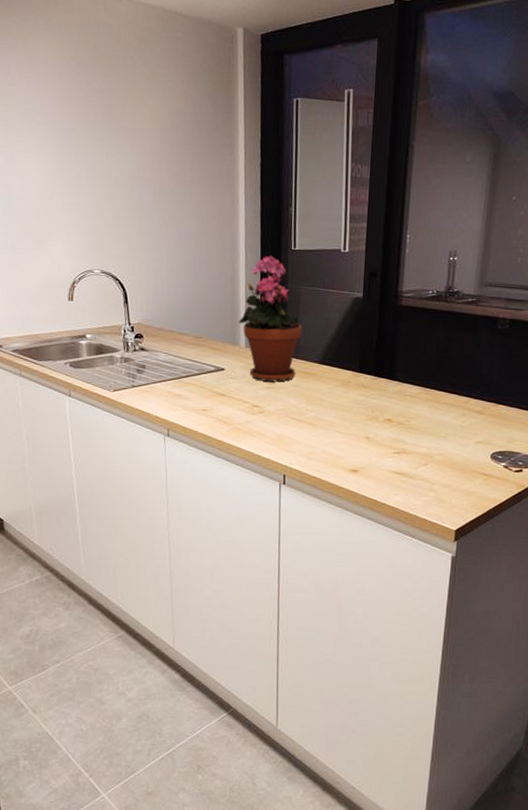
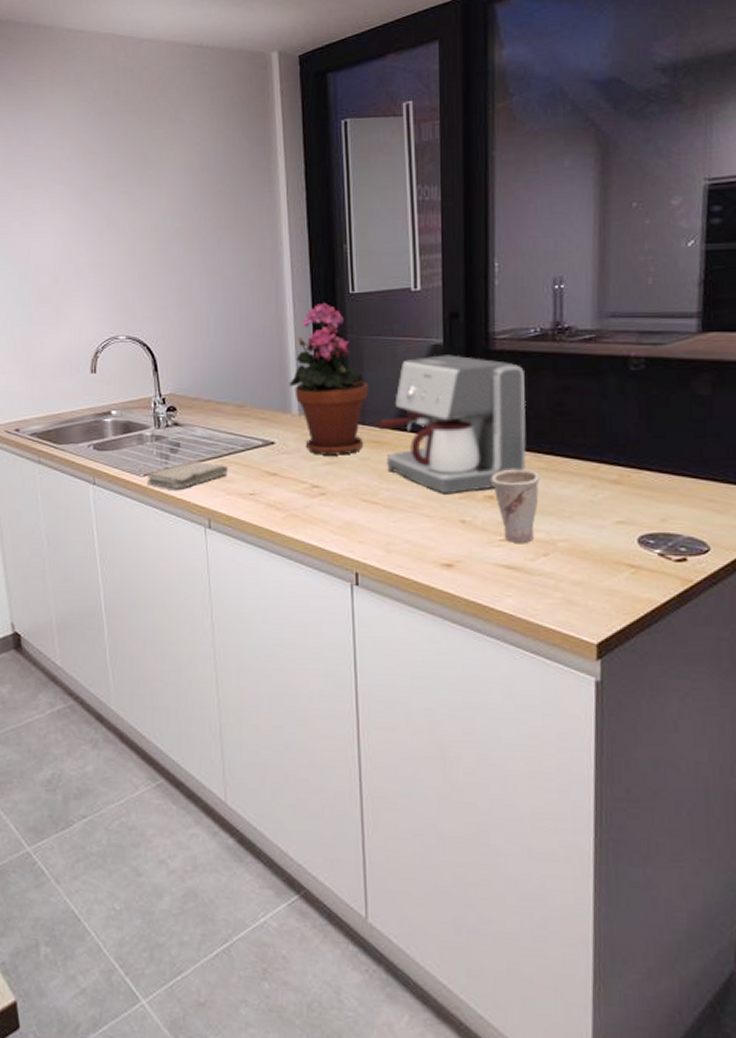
washcloth: none [116,381,186,404] -> present [146,462,229,489]
coffee maker: none [308,306,422,417] -> present [378,355,527,495]
cup: none [391,399,426,455] -> present [491,469,540,543]

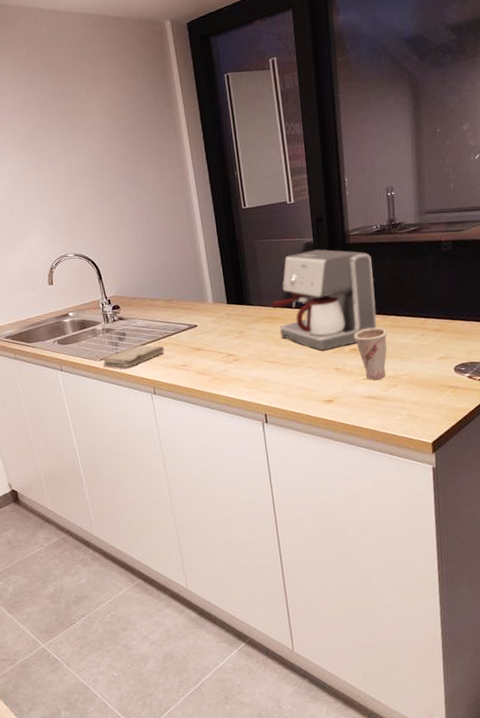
potted plant: present [289,302,368,455] -> none [203,216,263,332]

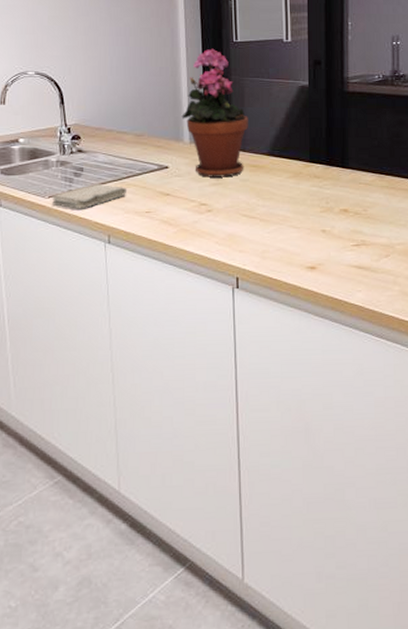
potted plant: none [203,216,263,332] -> present [181,48,248,178]
coffee maker: present [271,249,377,351] -> none [256,94,372,209]
cup: present [354,327,387,380] -> none [346,187,383,247]

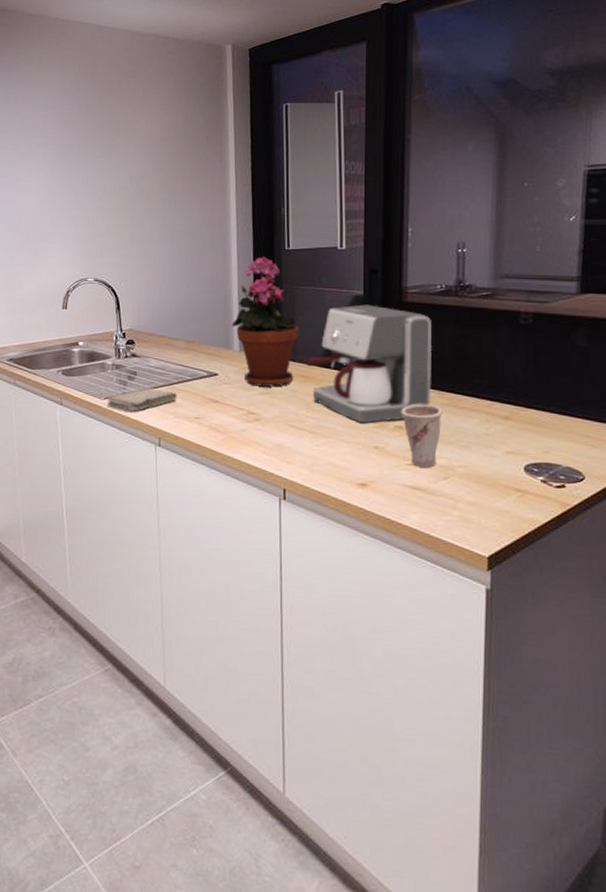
coffee maker: none [256,94,372,209] -> present [306,304,433,424]
cup: none [346,187,383,247] -> present [401,403,442,468]

